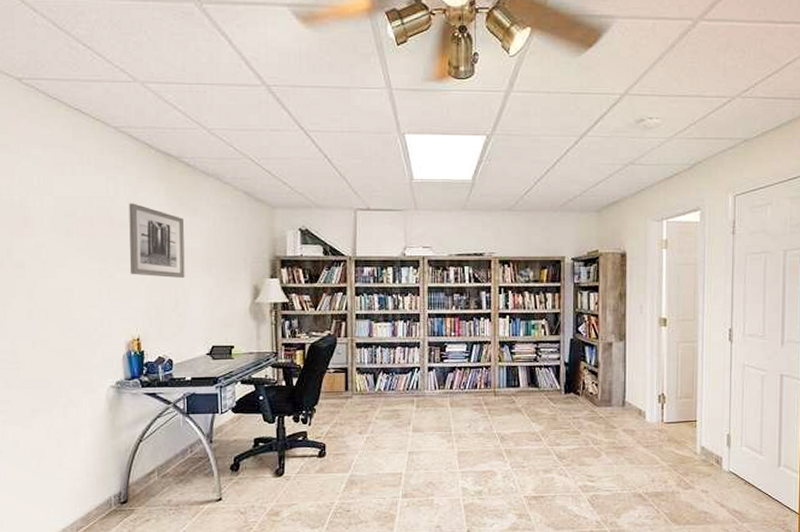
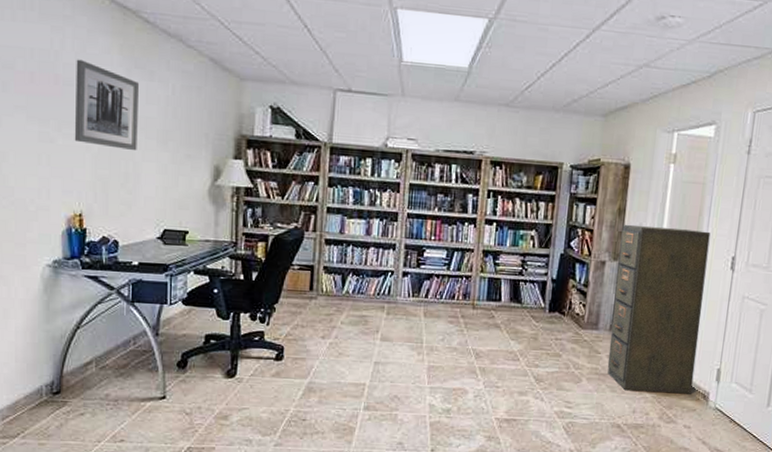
filing cabinet: none [623,306,707,462] -> present [607,224,711,394]

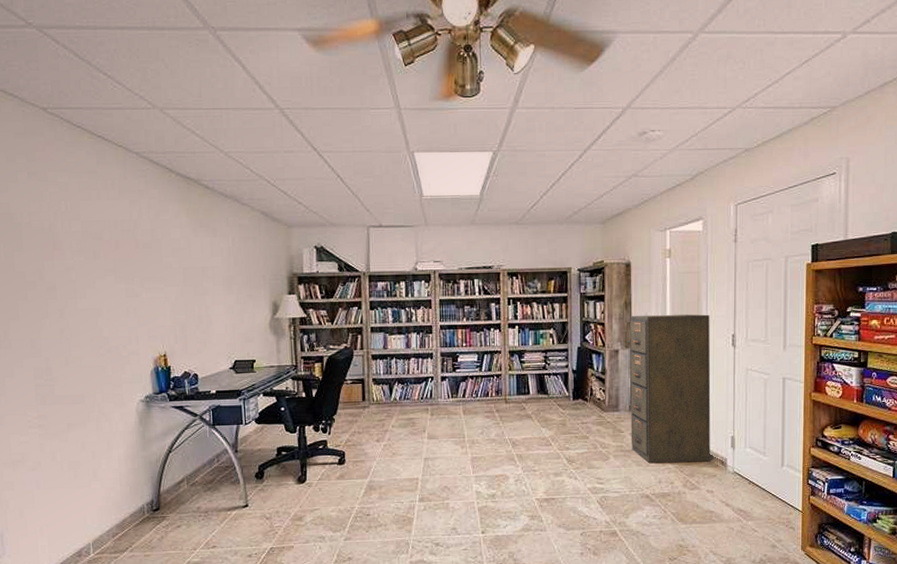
wall art: present [74,59,139,151] -> none [152,225,207,297]

